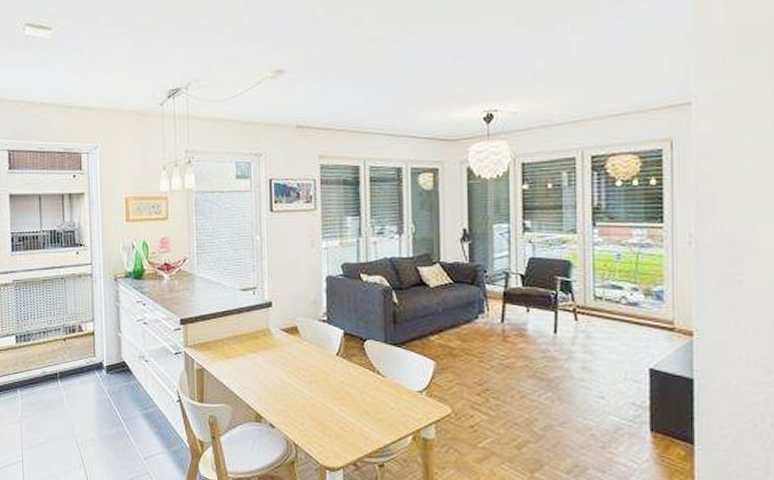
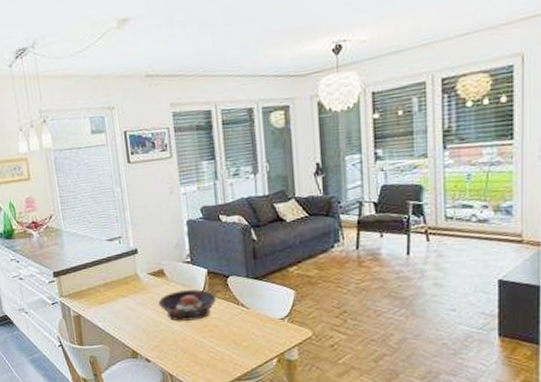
bowl: none [289,351,352,385] -> present [158,289,217,321]

